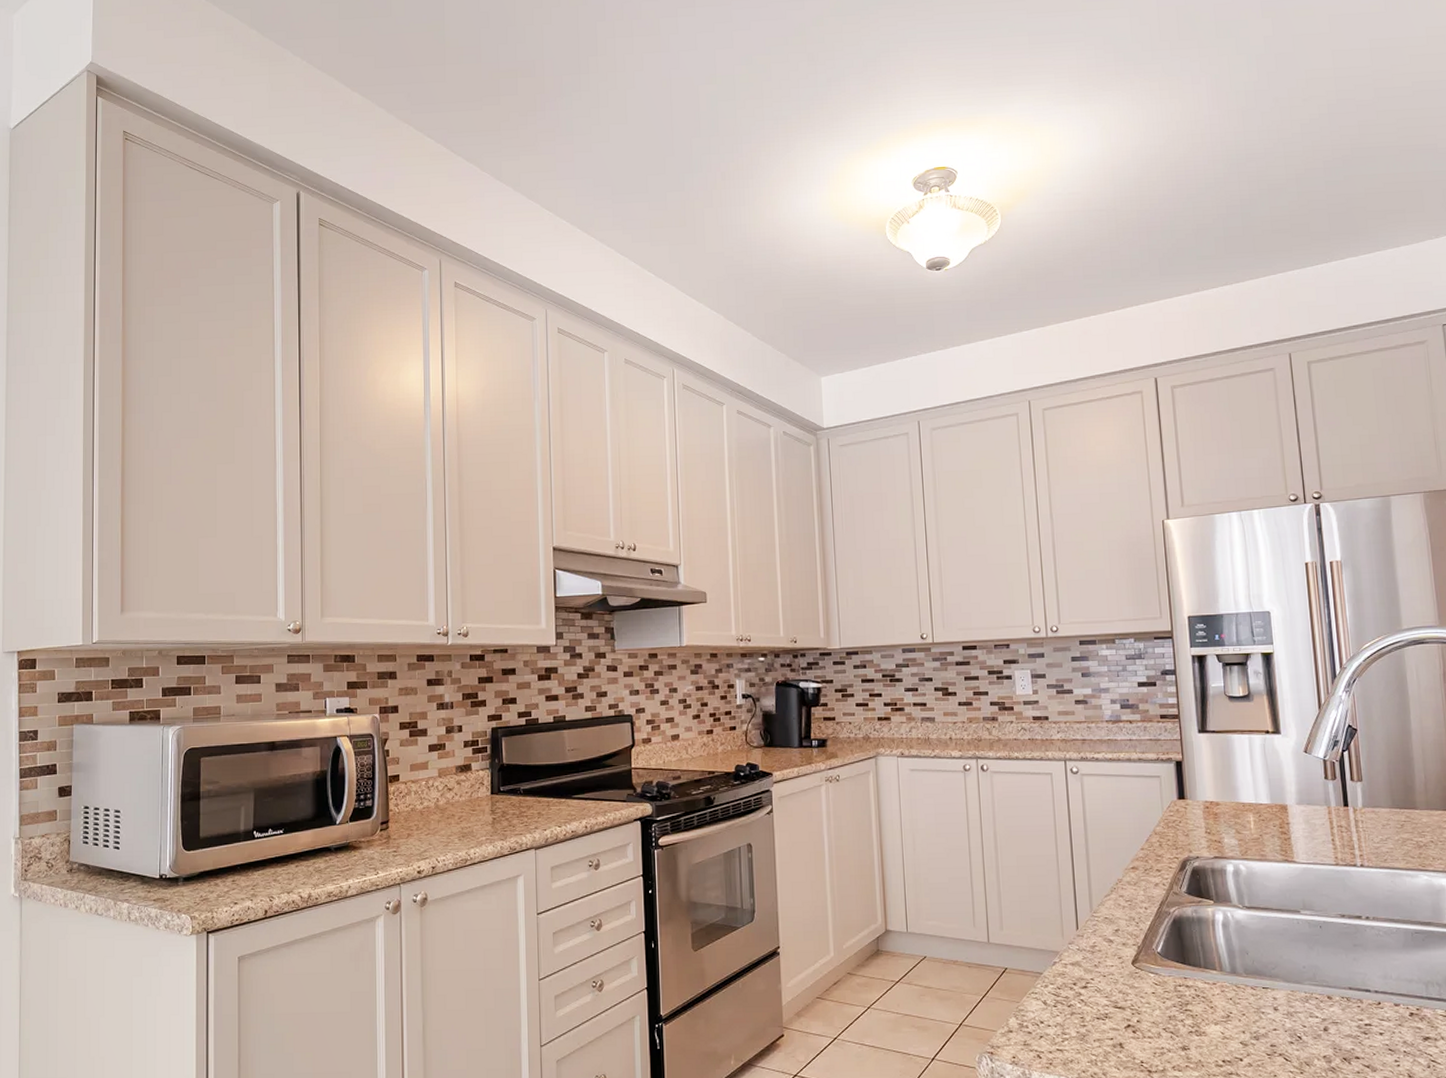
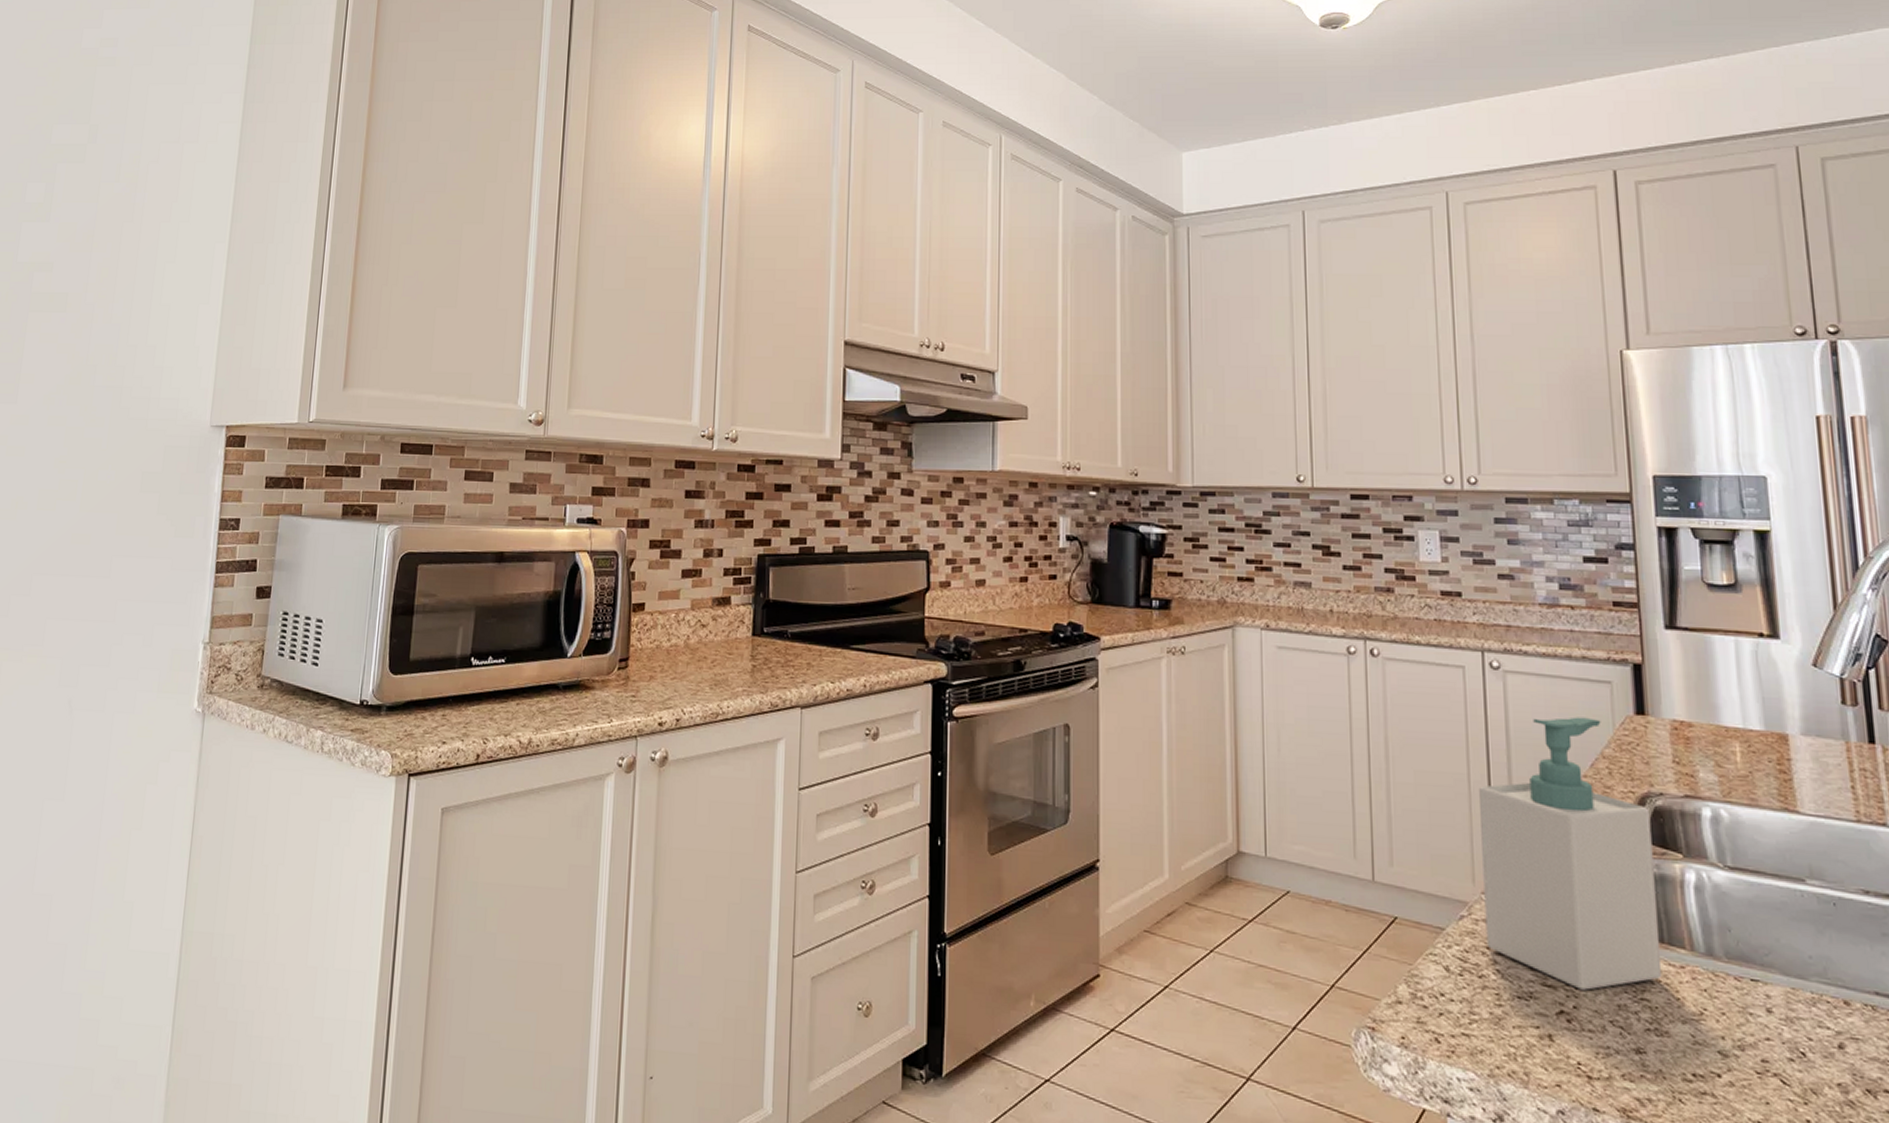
soap bottle: none [1064,804,1200,1008] -> present [1478,717,1663,991]

